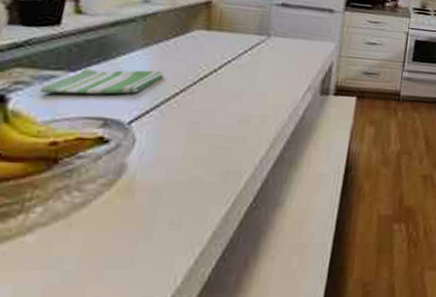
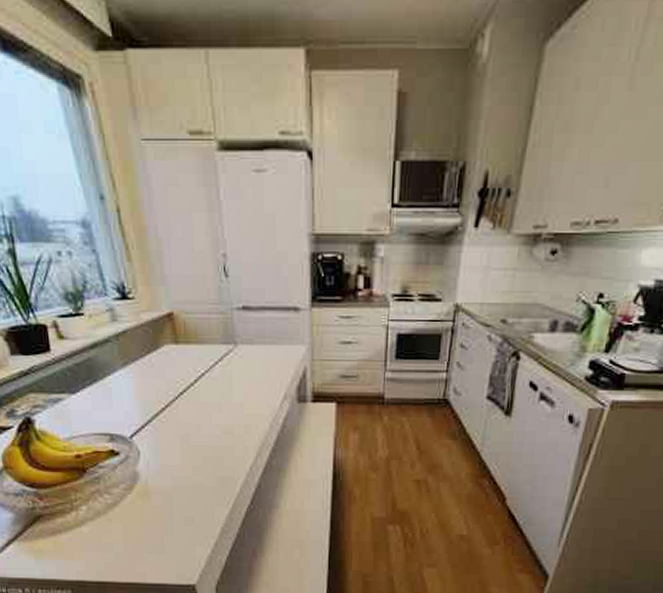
dish towel: present [39,69,165,95] -> none [53,388,149,414]

